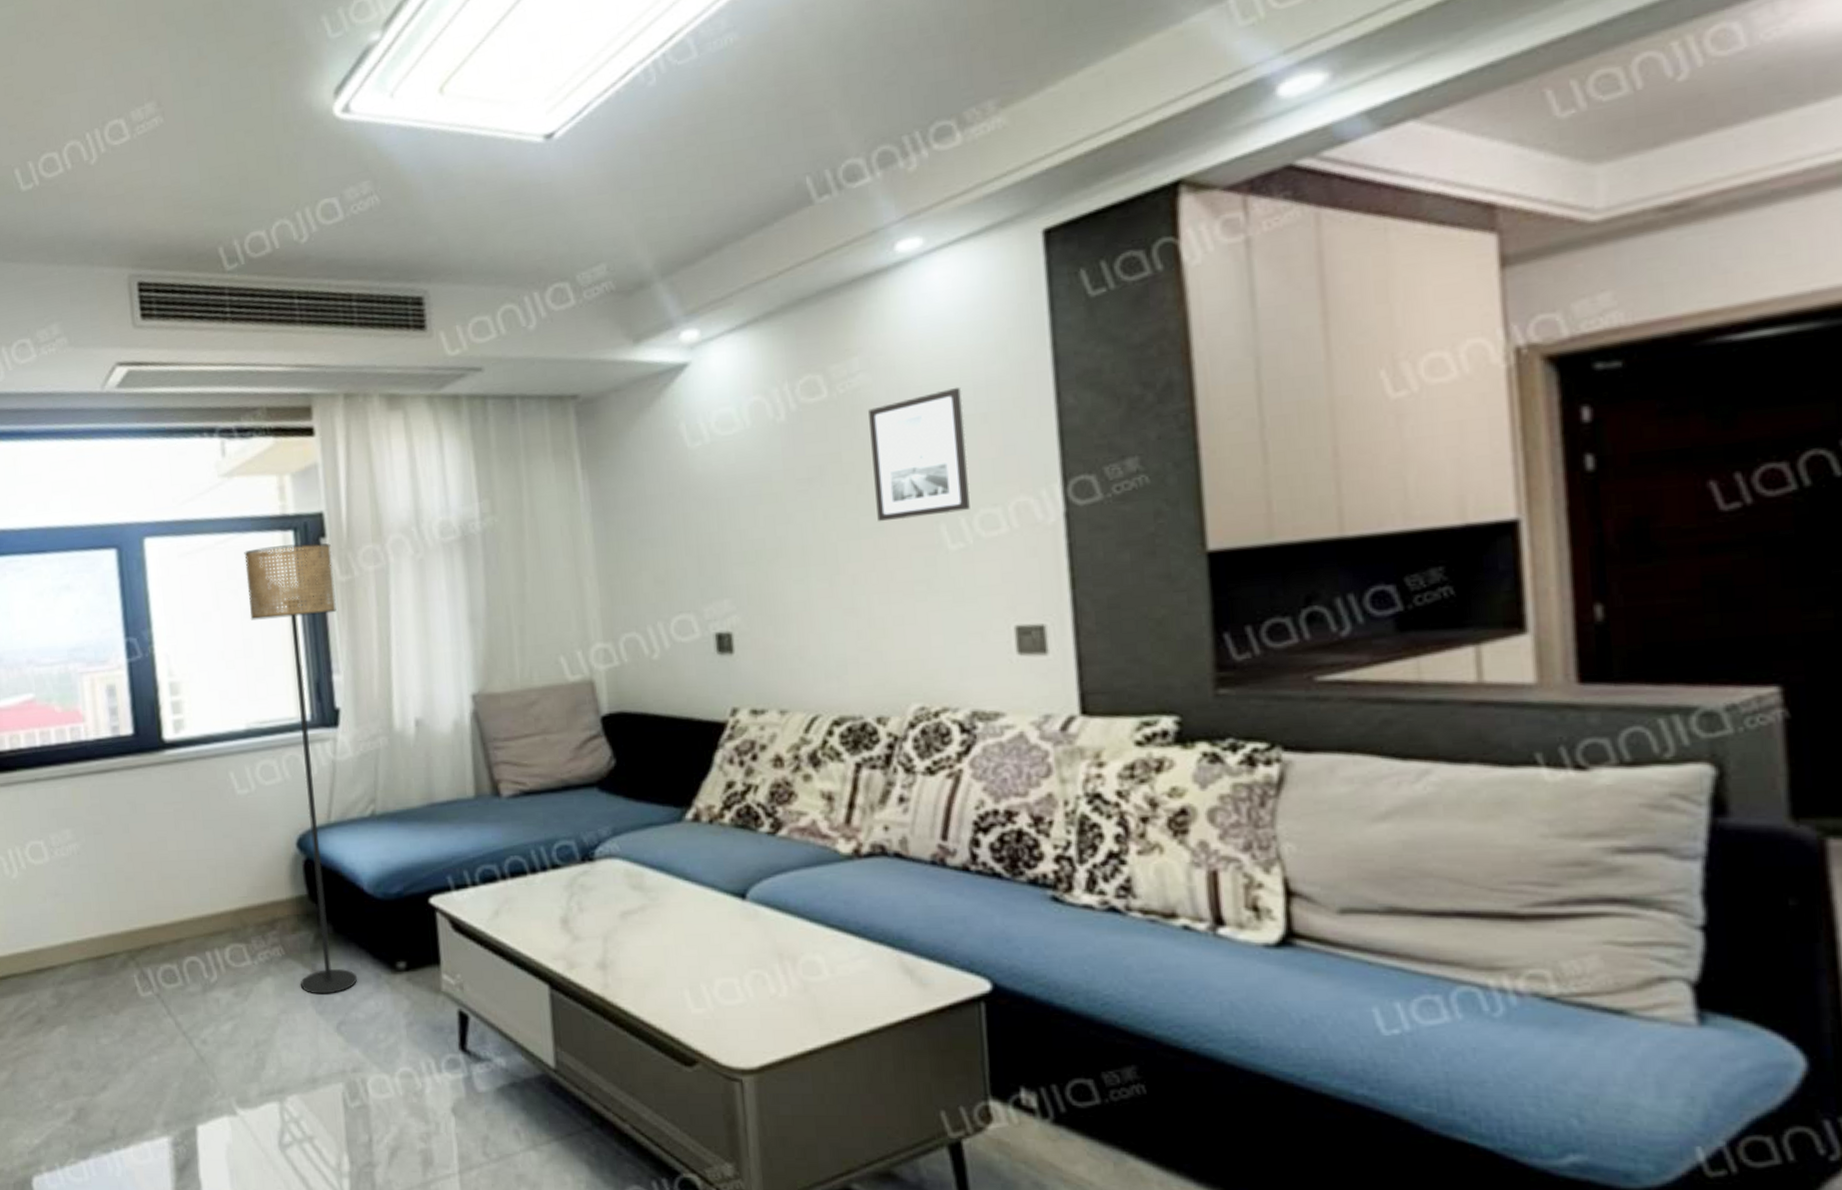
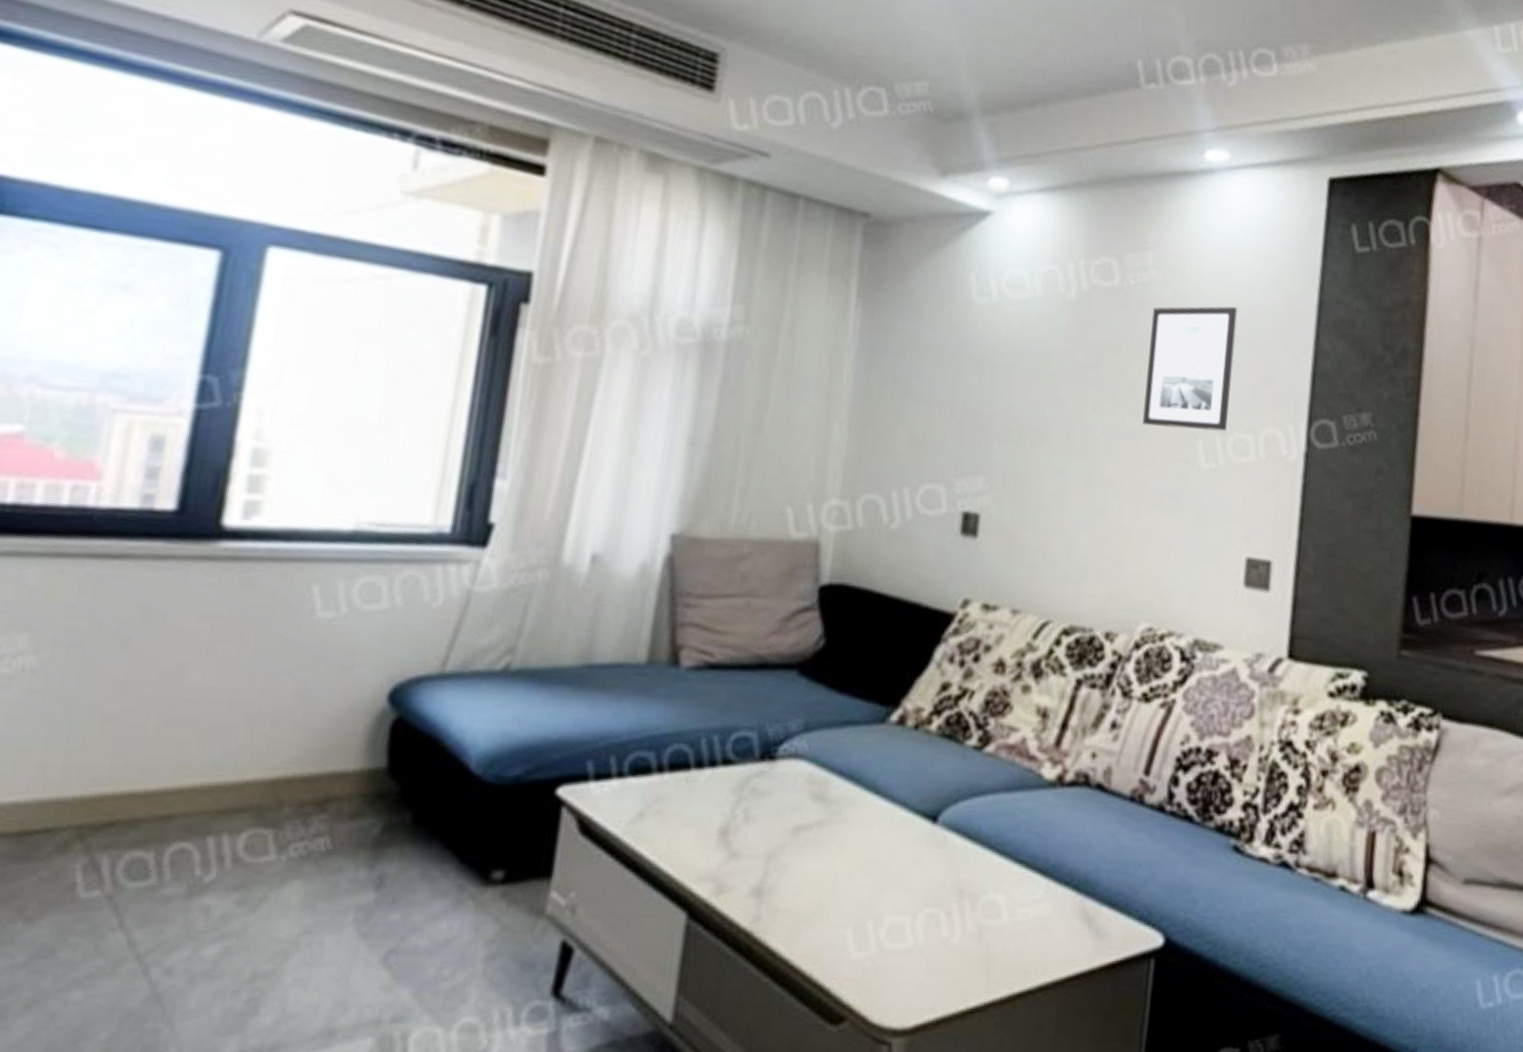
floor lamp: present [244,543,358,995] -> none [344,296,533,910]

